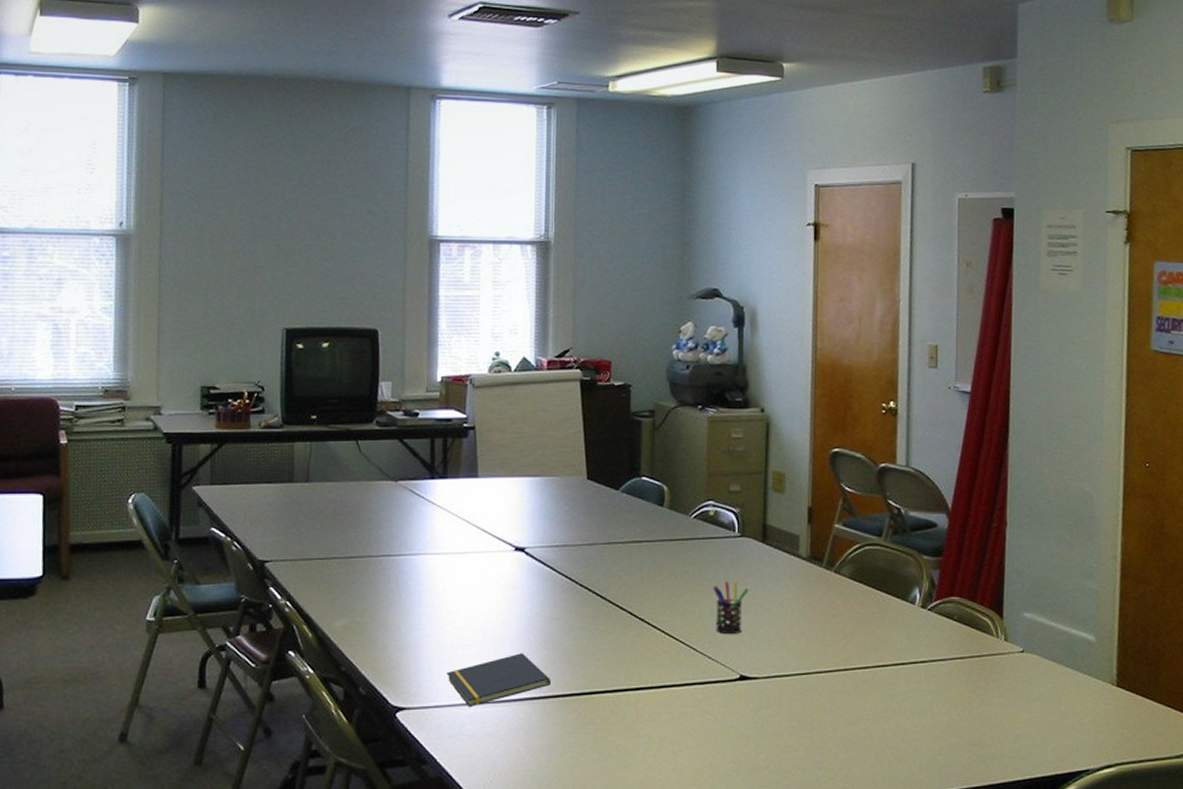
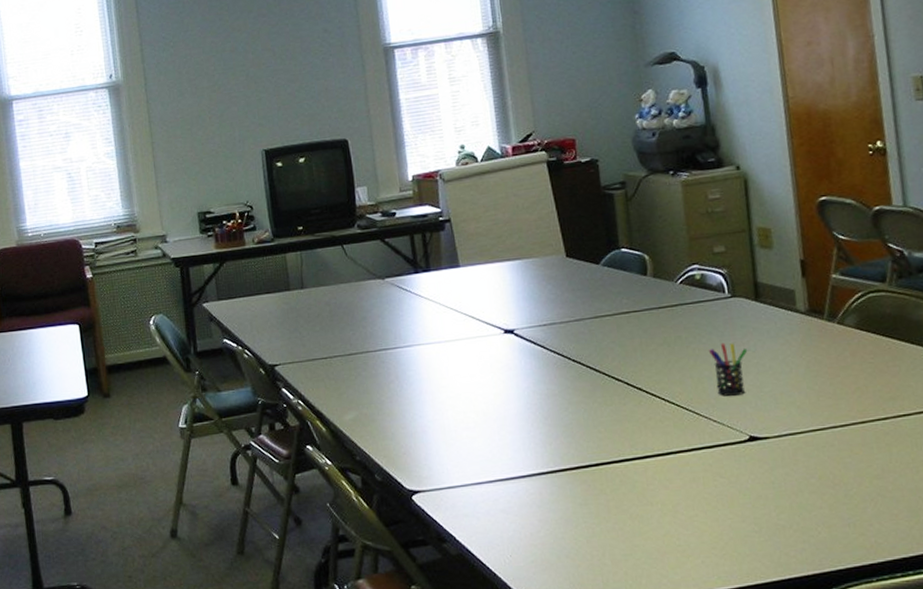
notepad: present [447,653,552,706] -> none [454,431,557,485]

